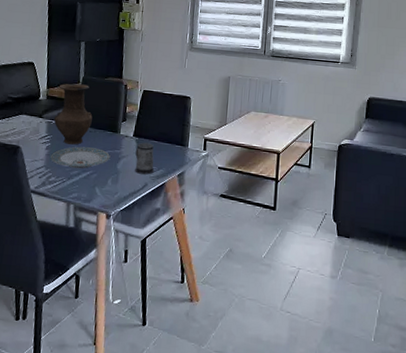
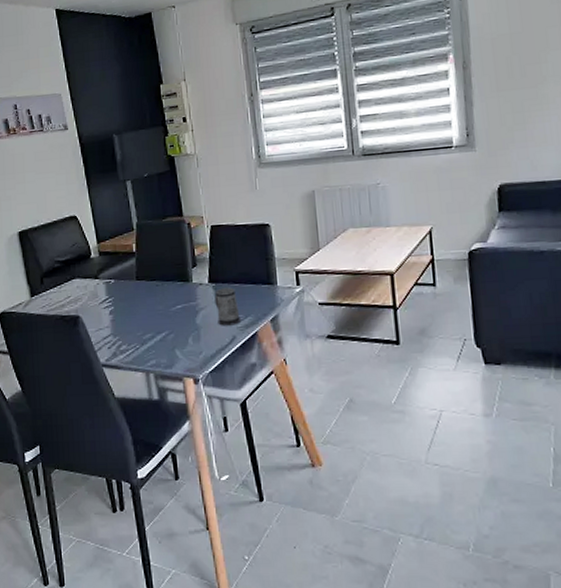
plate: present [49,146,111,169] -> none [115,303,187,332]
vase: present [53,83,93,145] -> none [110,231,157,305]

